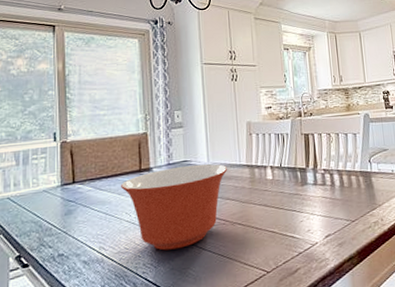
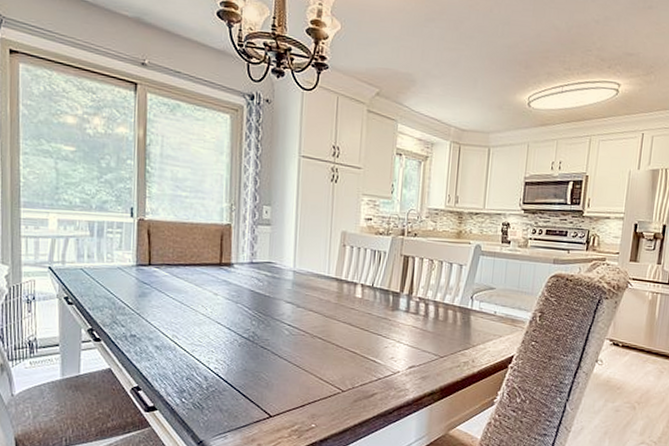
mixing bowl: present [121,164,228,251] -> none [199,267,315,352]

